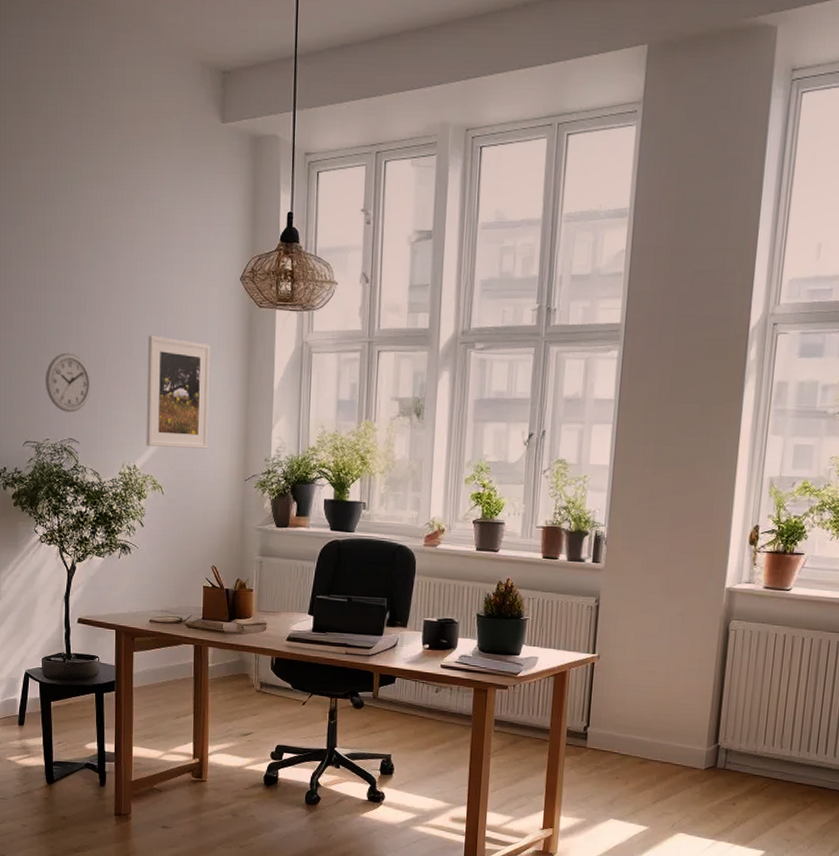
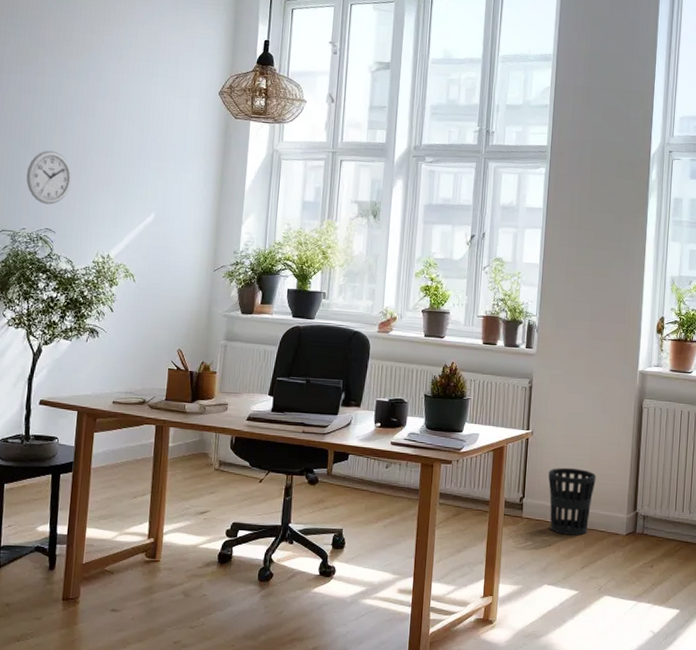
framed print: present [146,335,211,449] -> none [120,138,189,241]
wastebasket: none [616,695,672,769] -> present [548,467,596,536]

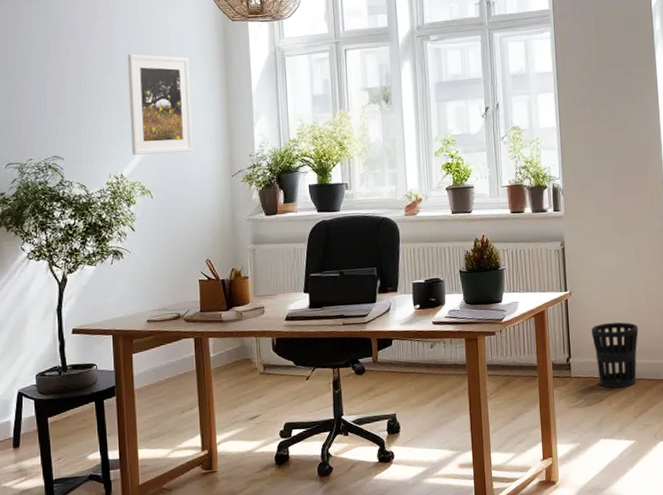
wall clock: present [26,150,72,205] -> none [25,76,74,132]
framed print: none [120,138,189,241] -> present [127,53,194,155]

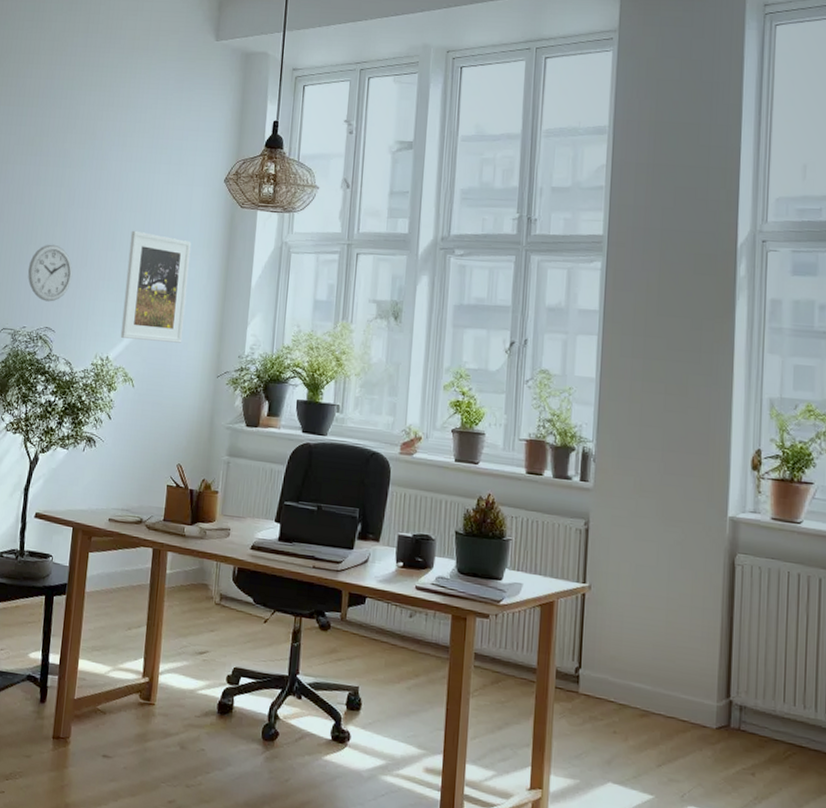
wall clock: none [25,76,74,132] -> present [27,244,73,302]
wastebasket: present [592,322,639,388] -> none [612,634,675,724]

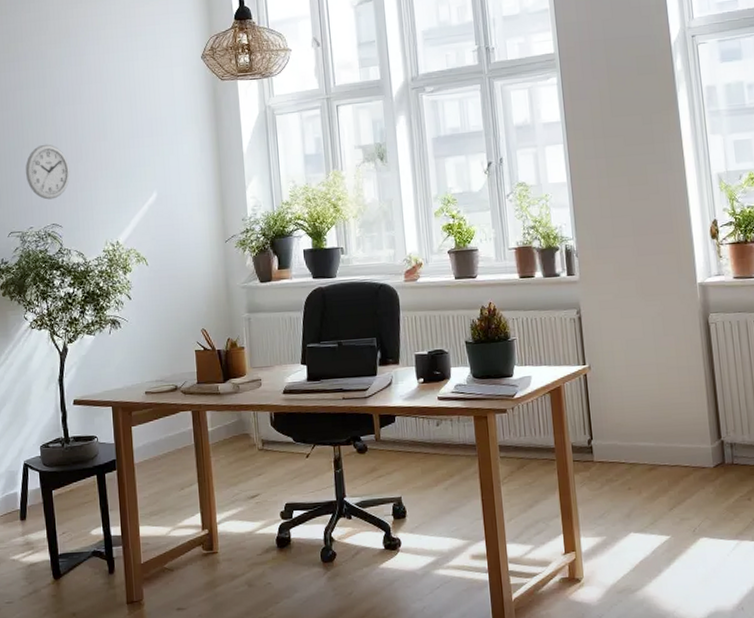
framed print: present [120,230,192,343] -> none [120,118,187,221]

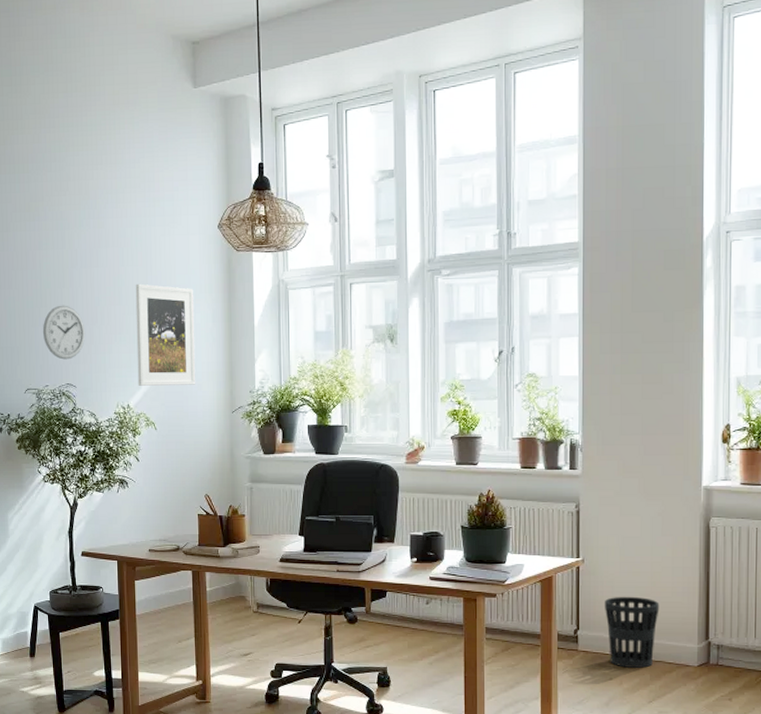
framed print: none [120,118,187,221] -> present [135,283,196,386]
wastebasket: none [615,400,670,475] -> present [605,596,660,668]

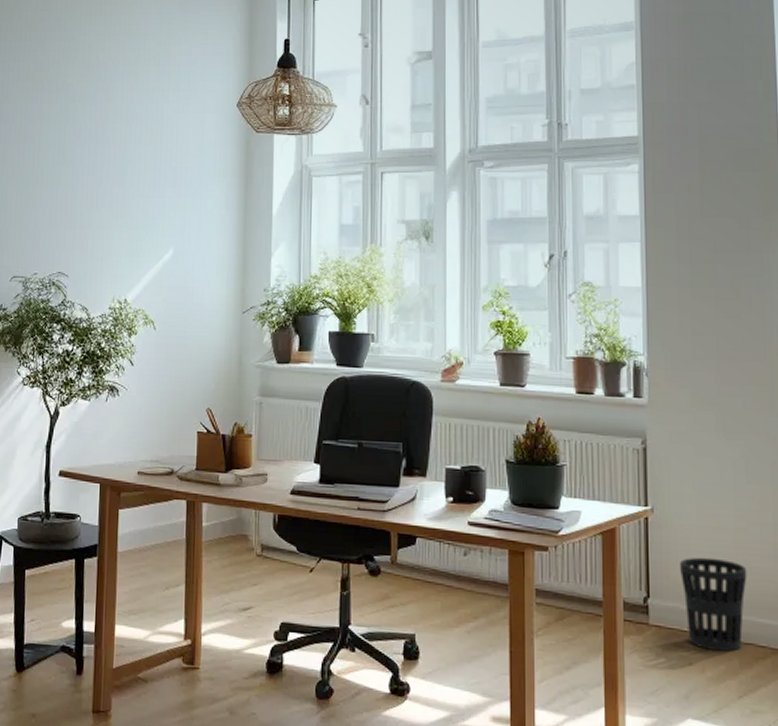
wall clock: present [42,305,86,360] -> none [35,184,84,245]
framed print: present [135,283,196,386] -> none [138,164,207,280]

